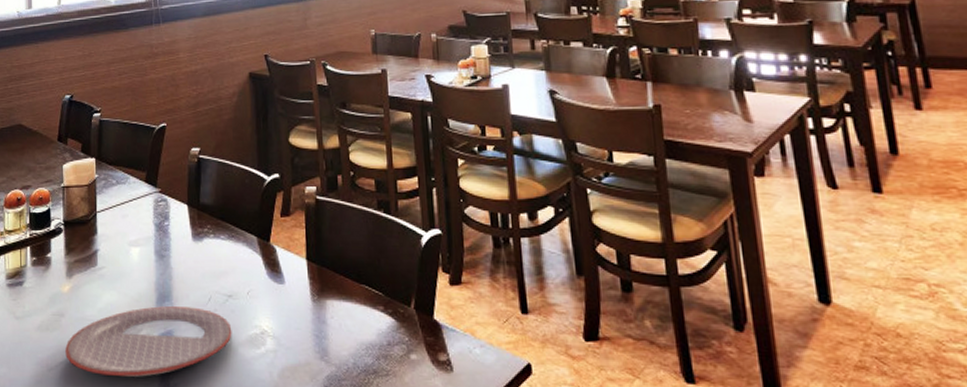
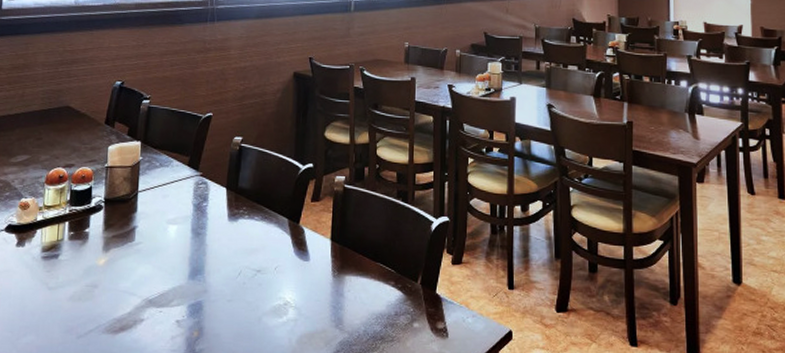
plate: present [65,306,232,377] -> none [96,279,258,344]

